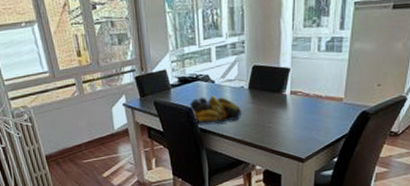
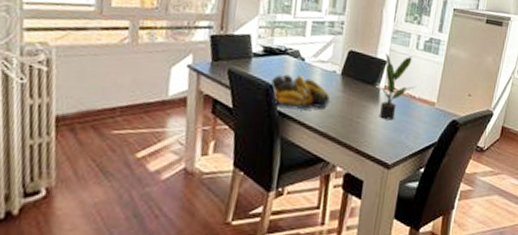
potted plant: none [284,60,320,121] -> present [377,53,415,120]

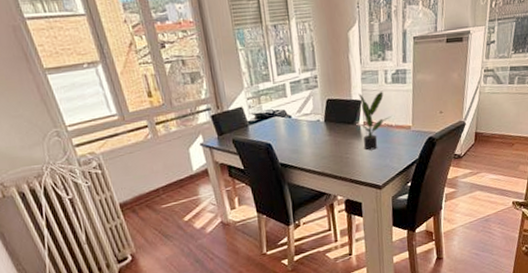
fruit bowl: present [271,74,330,109] -> none [269,129,320,159]

